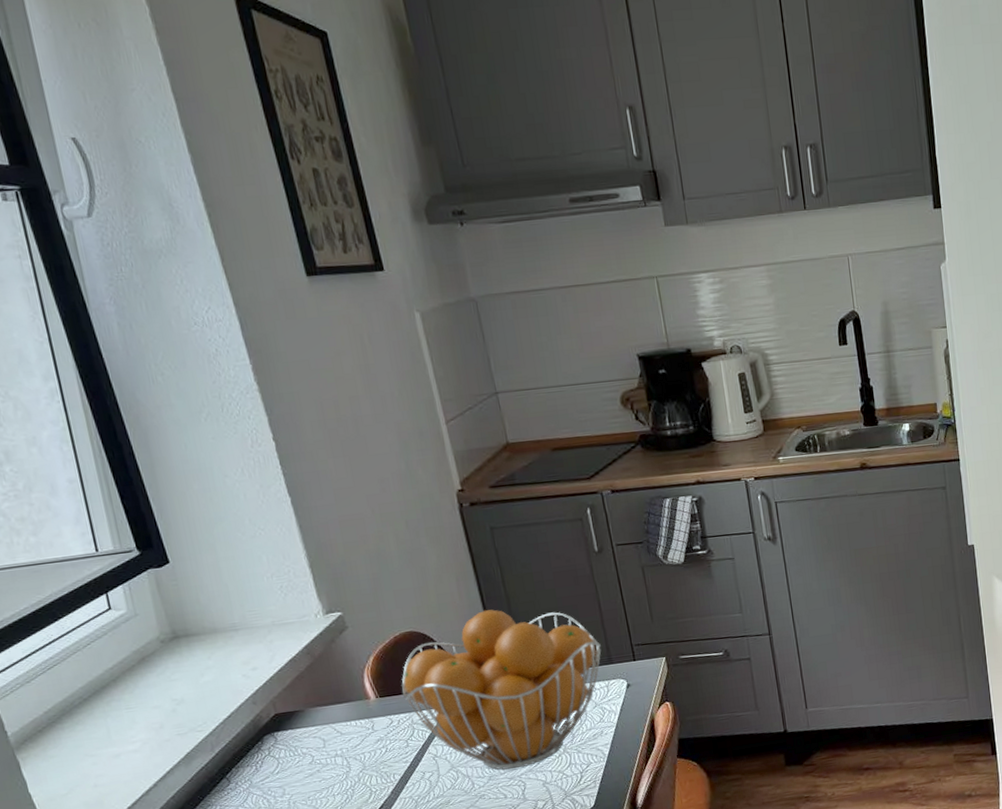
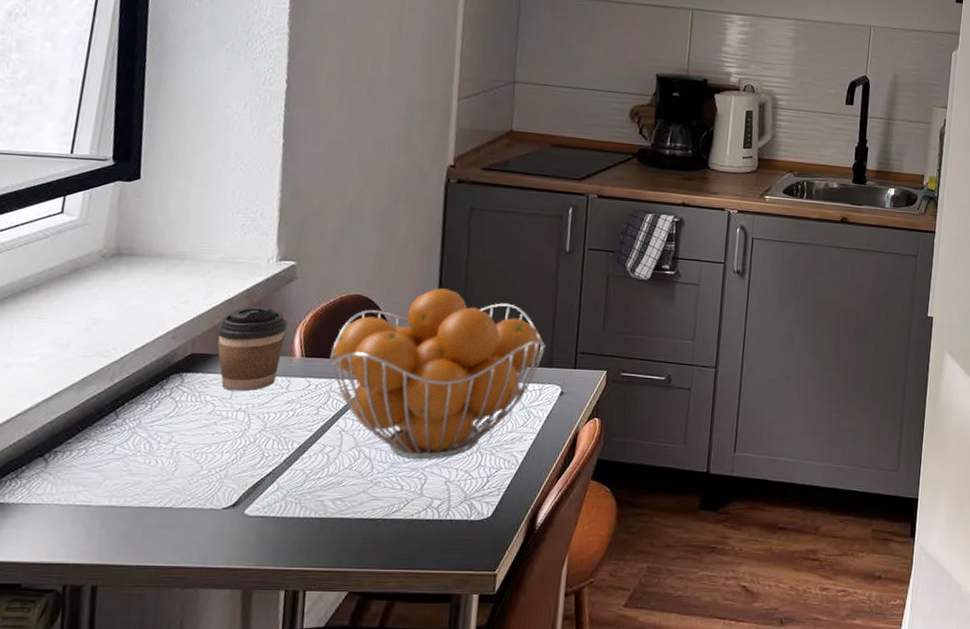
coffee cup: none [289,658,360,741] -> present [216,306,288,392]

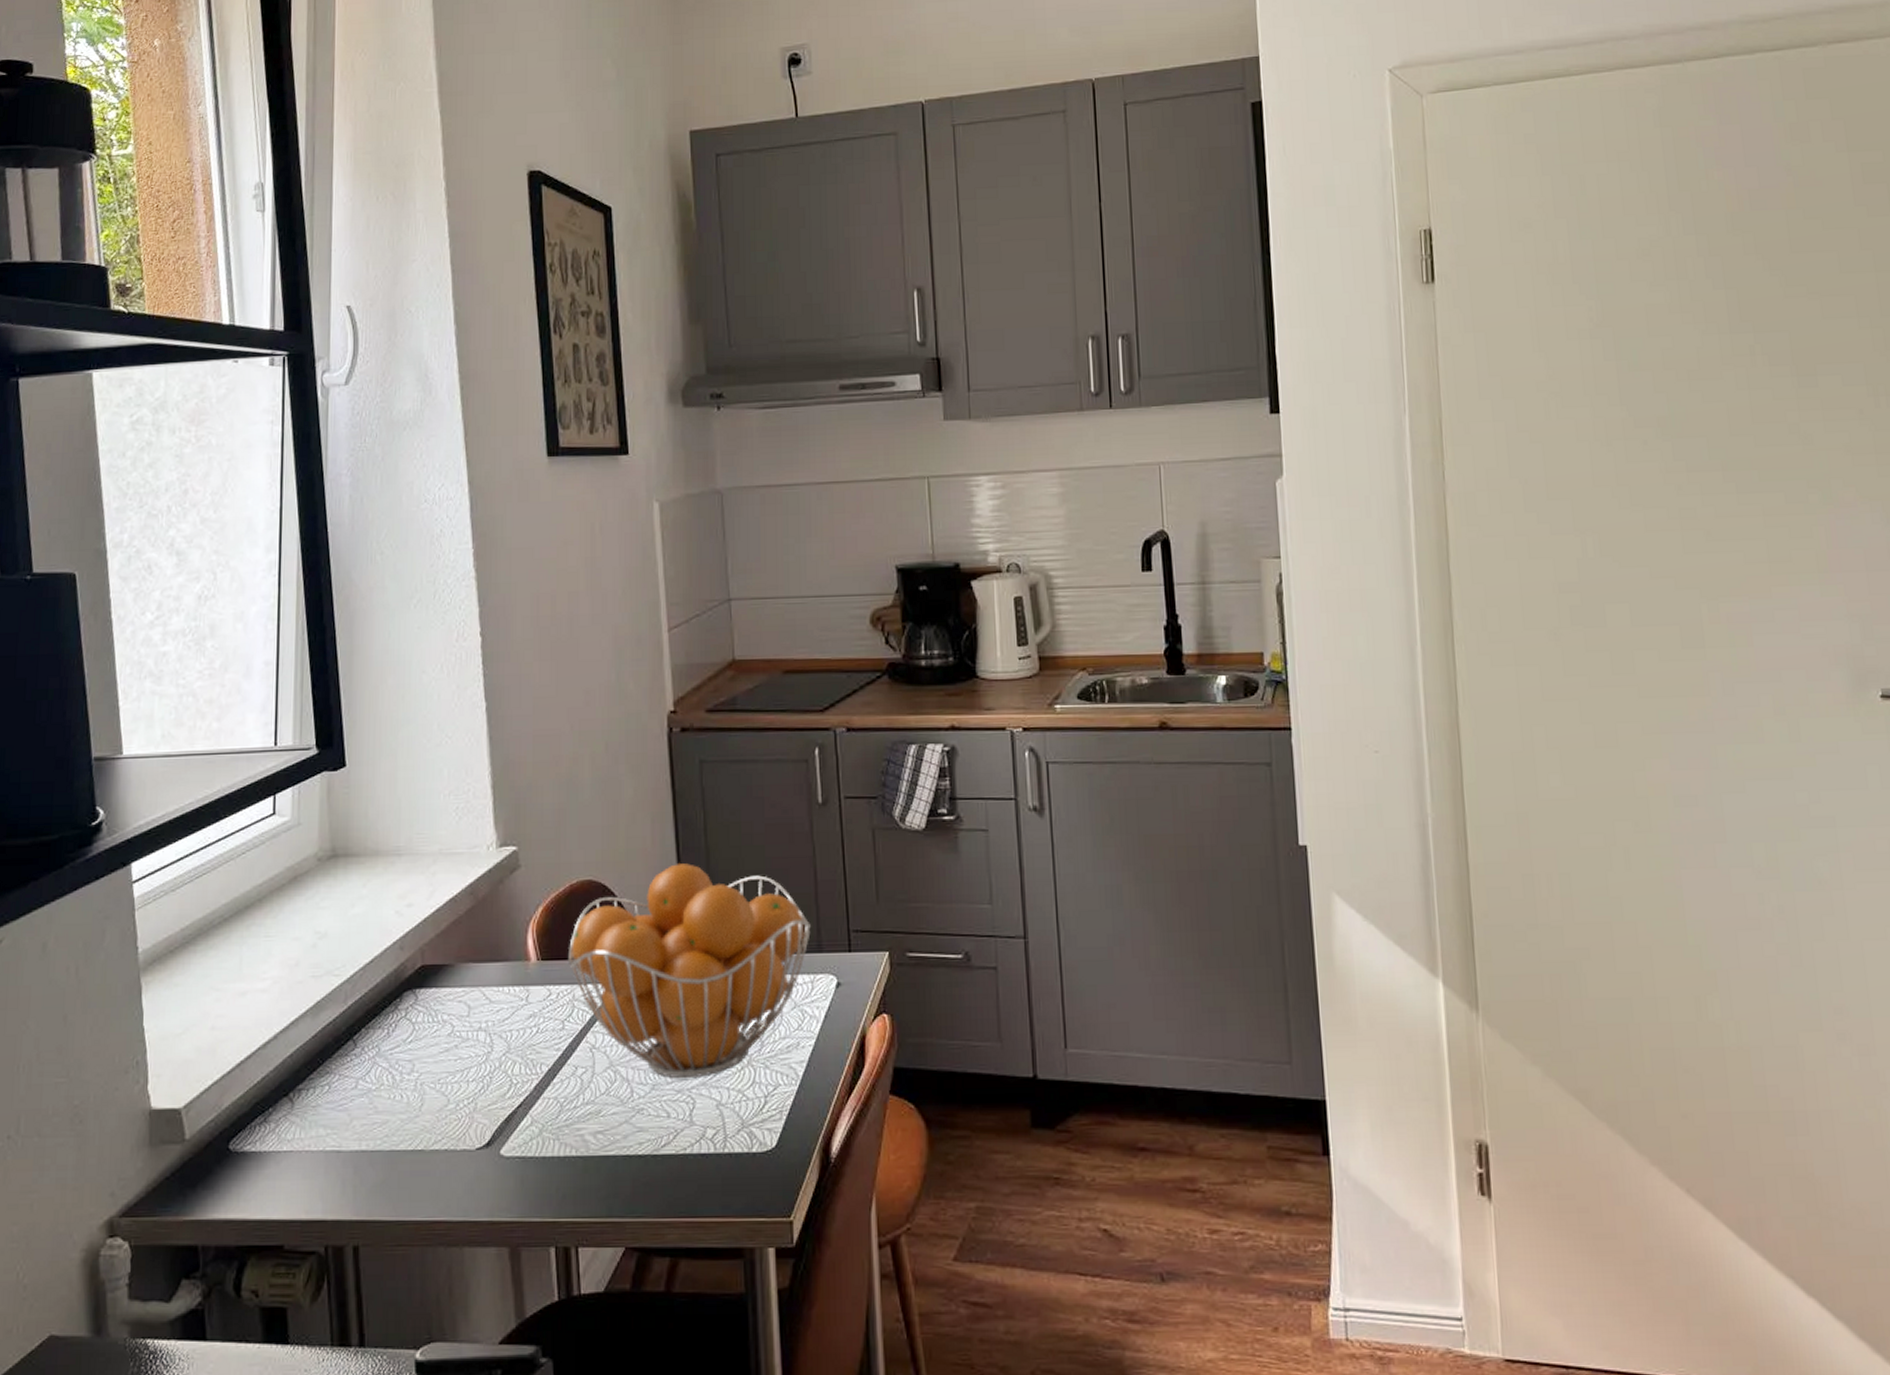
coffee cup: present [216,306,288,392] -> none [443,903,518,1007]

